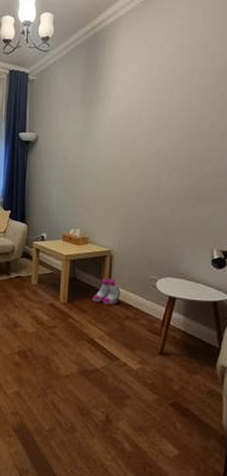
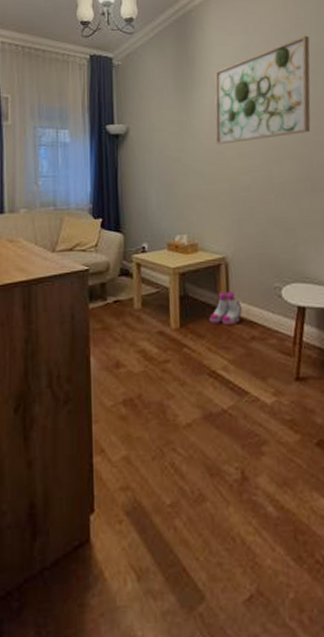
wall art: none [112,56,212,155] -> present [214,35,311,145]

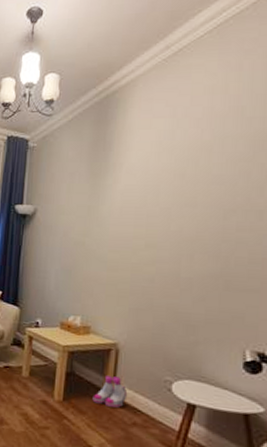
wall art: present [214,35,311,145] -> none [123,119,249,233]

